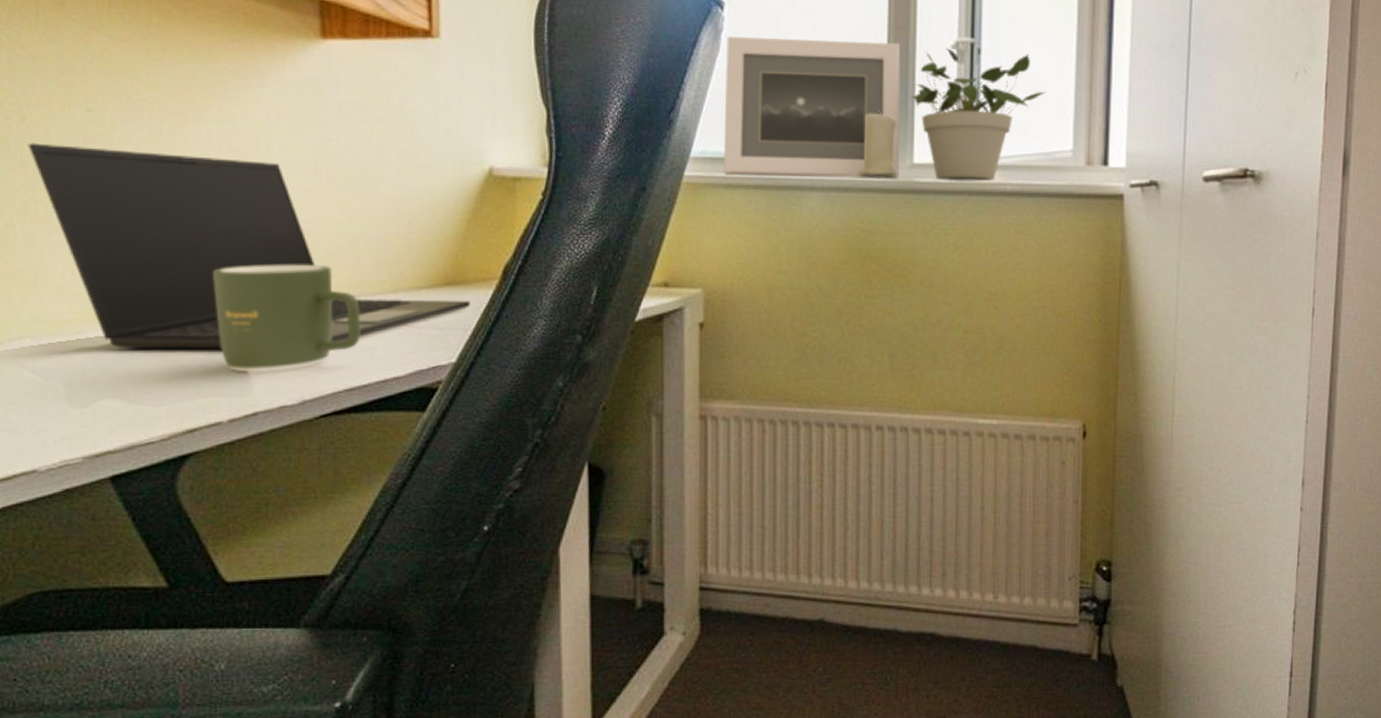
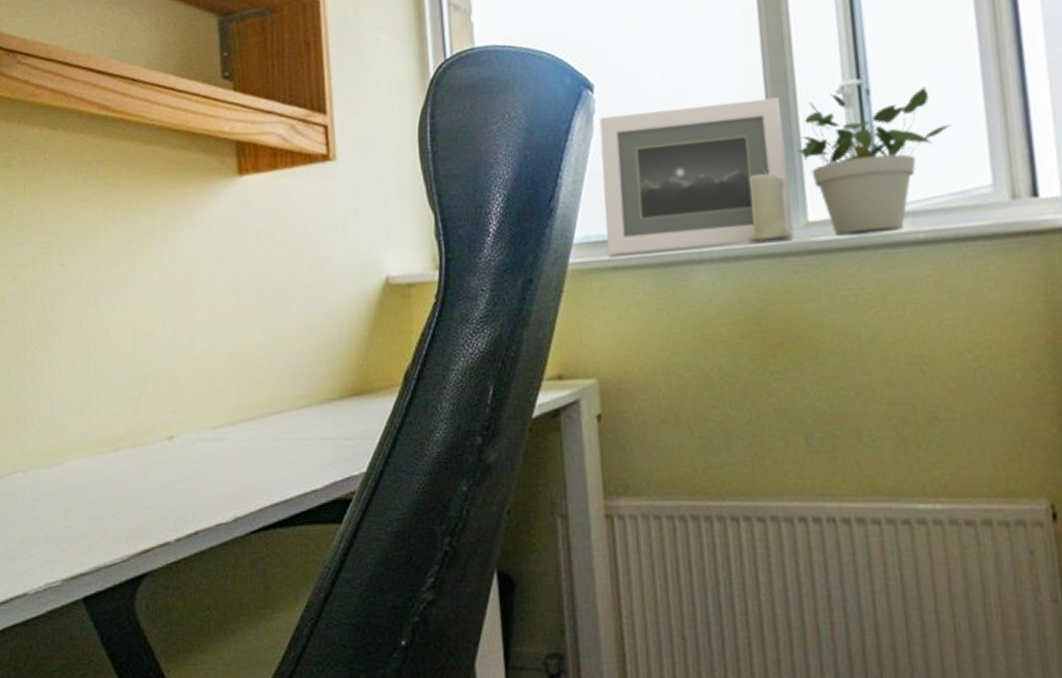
laptop: present [28,142,471,350] -> none [19,293,377,477]
mug: present [213,264,361,371] -> none [159,385,282,492]

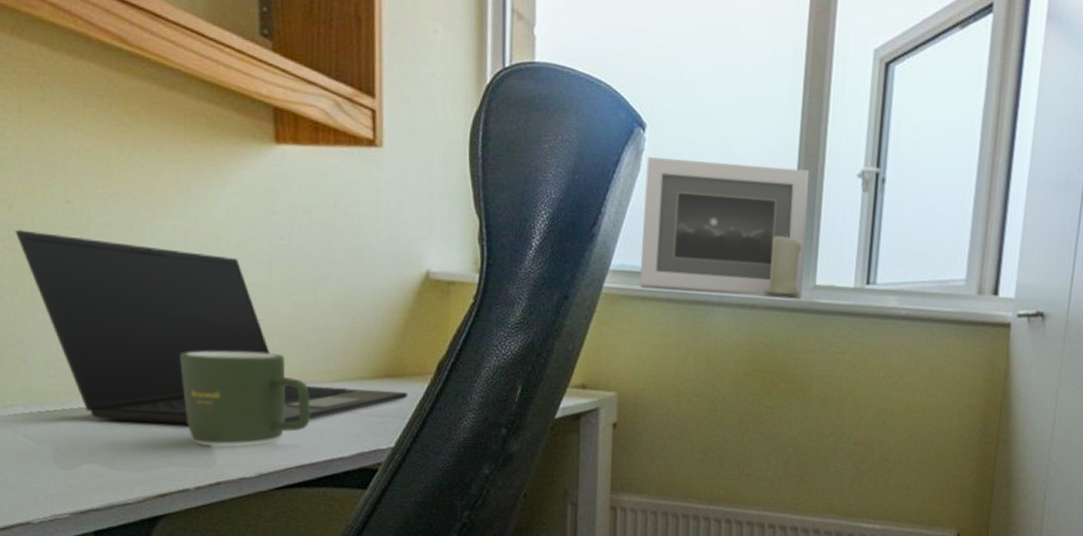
laptop: none [19,293,377,477] -> present [15,229,408,425]
mug: none [159,385,282,492] -> present [180,350,310,447]
potted plant: present [798,86,951,237] -> none [817,176,944,305]

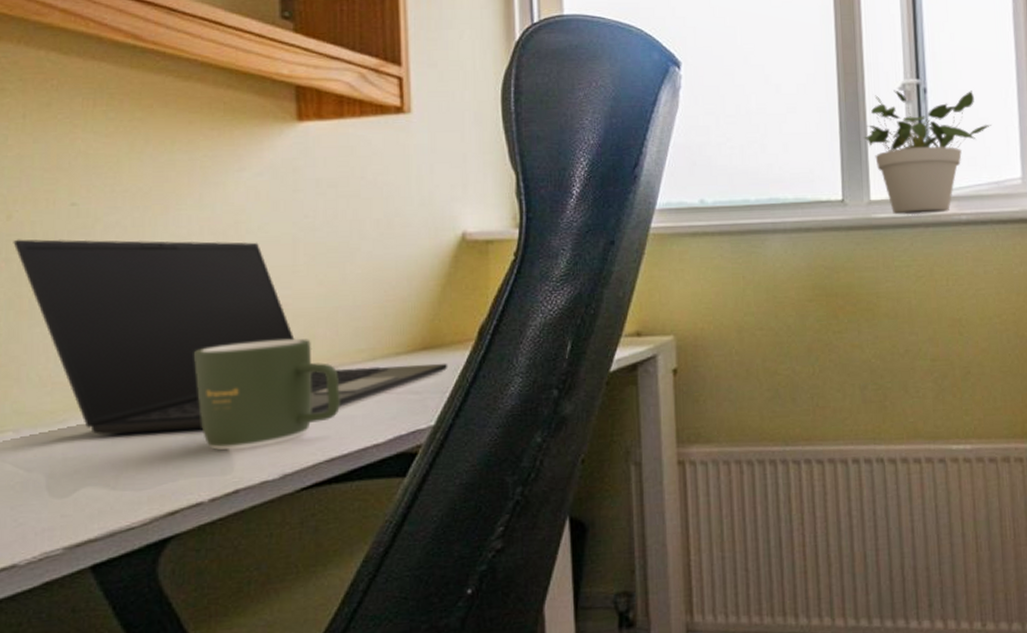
picture frame: present [639,157,809,299] -> none [685,88,858,225]
candle: present [762,233,802,298] -> none [816,153,857,217]
potted plant: none [817,176,944,305] -> present [864,90,991,216]

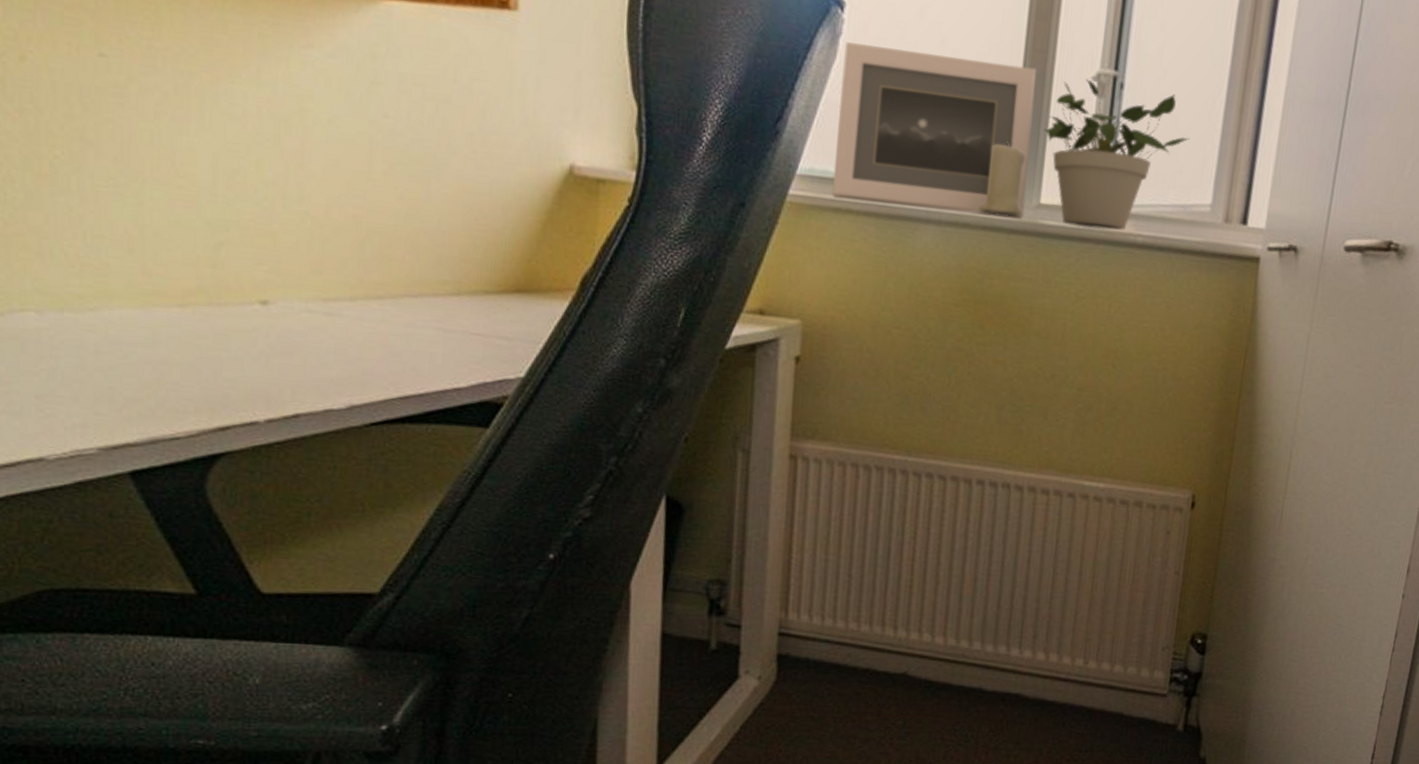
laptop: present [13,239,448,435] -> none [28,86,544,346]
mug: present [194,338,340,450] -> none [249,250,418,372]
picture frame: none [685,88,858,225] -> present [831,42,1036,219]
candle: none [816,153,857,217] -> present [977,142,1026,217]

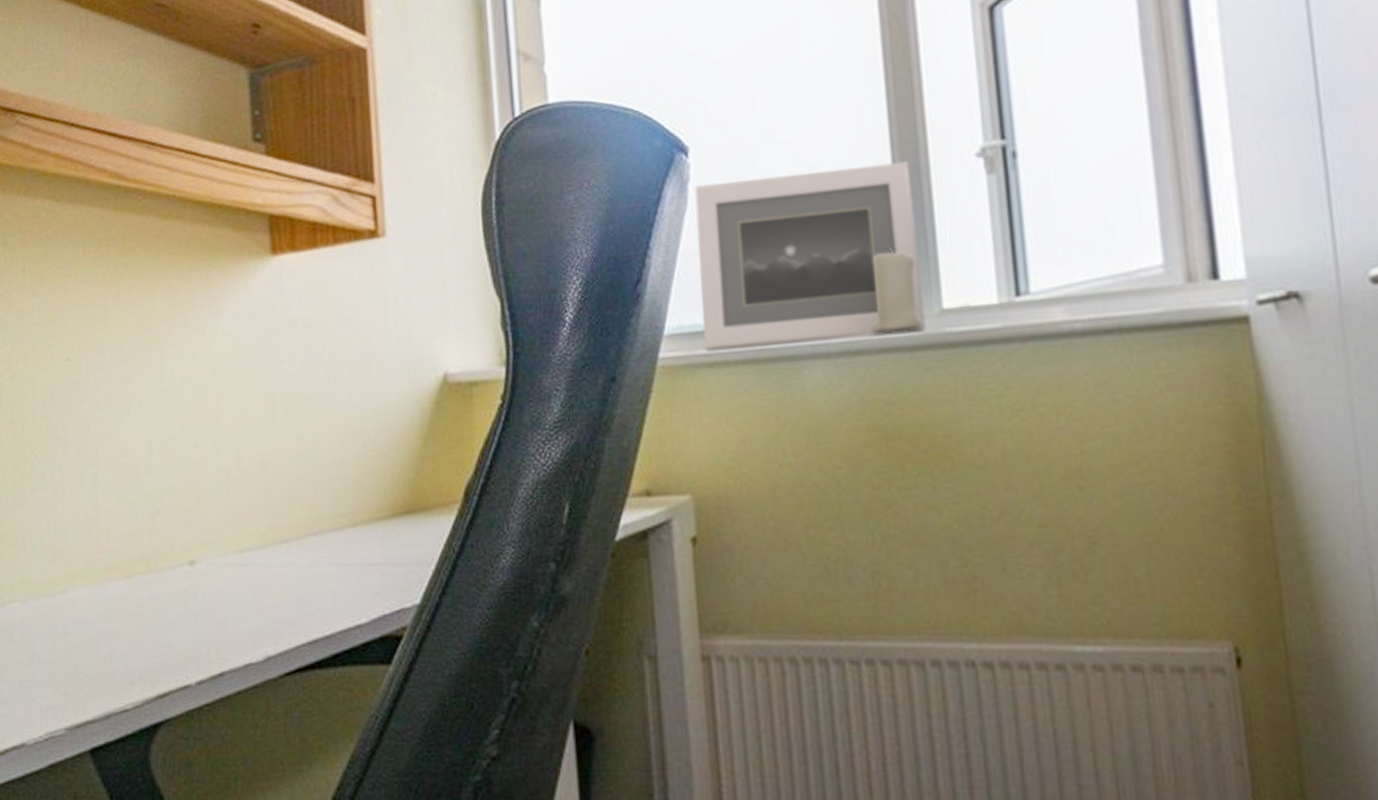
potted plant: present [1044,79,1189,230] -> none [930,148,1114,328]

